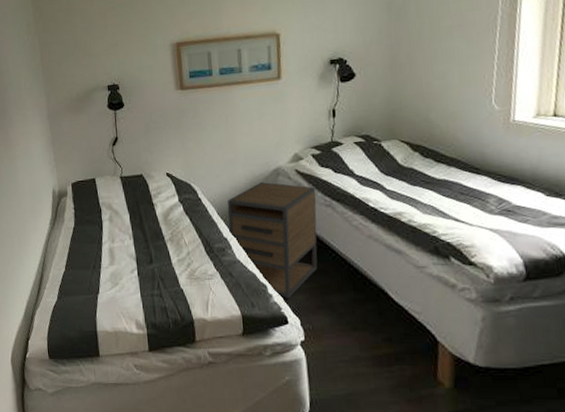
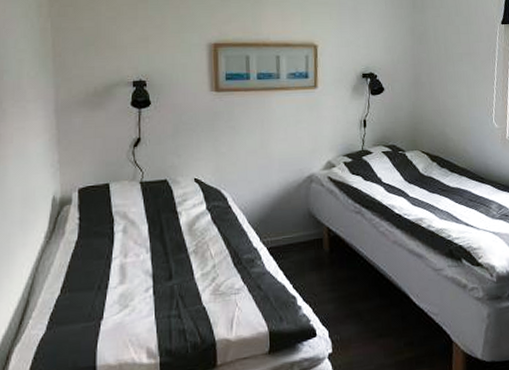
nightstand: present [227,182,318,299] -> none [259,189,347,309]

